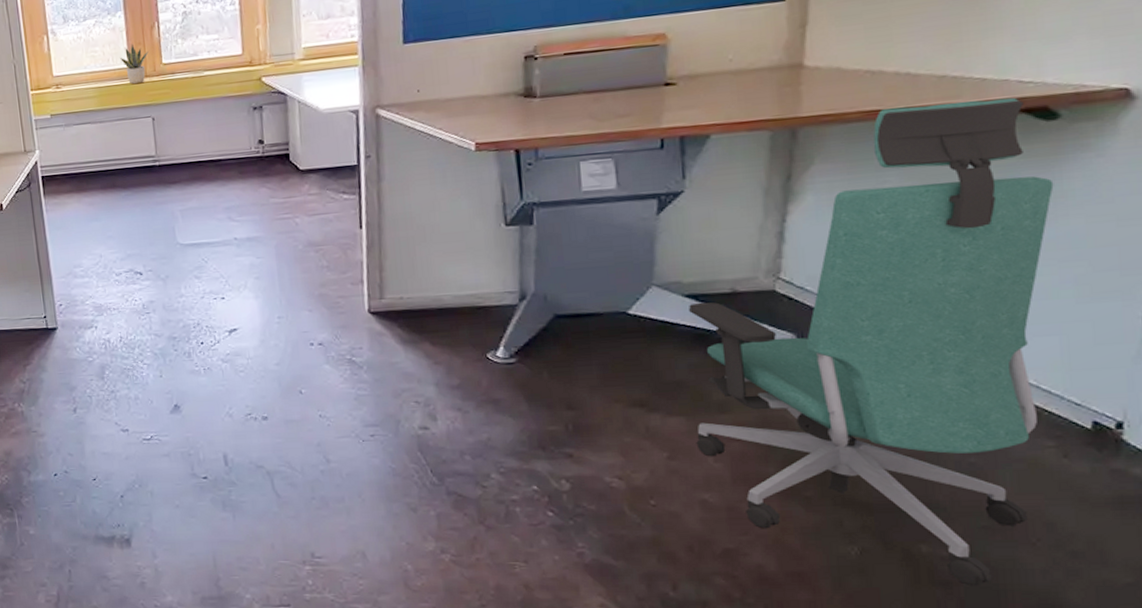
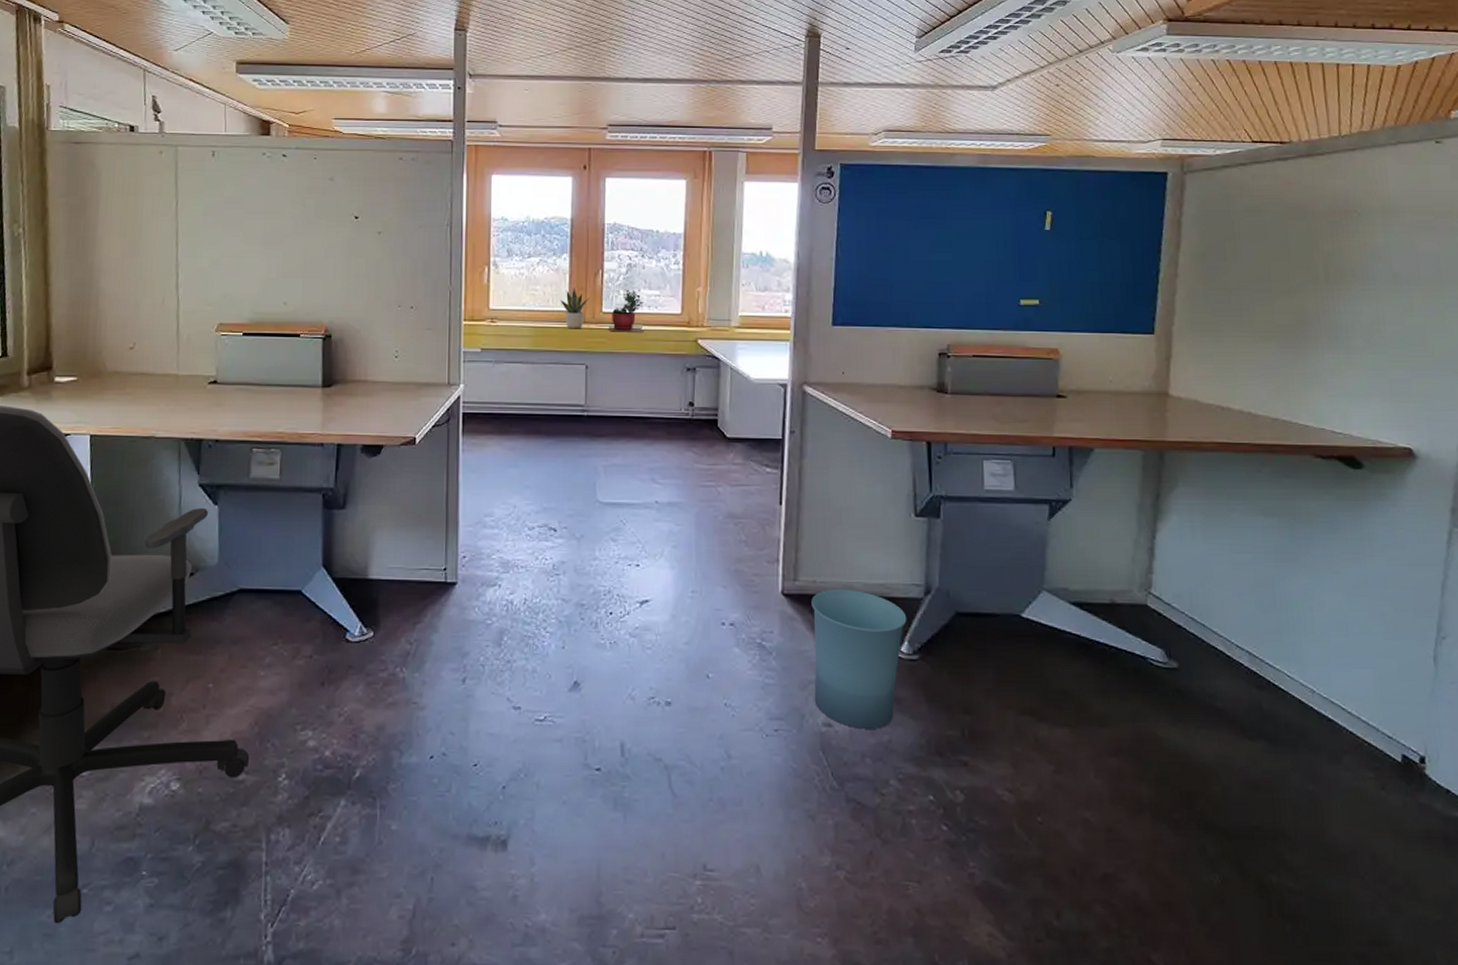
succulent plant: none [170,37,206,82] -> present [608,289,644,332]
waste bin: none [399,302,502,430] -> present [811,589,907,729]
chair: present [689,97,1054,586] -> none [1074,443,1362,921]

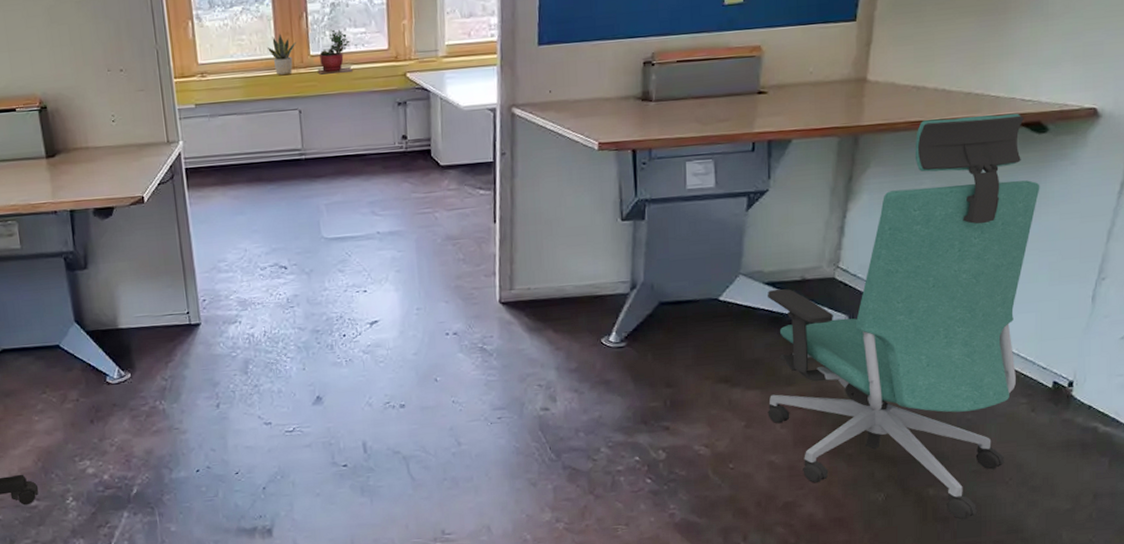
waste bin: present [811,589,907,729] -> none [527,292,615,410]
chair: none [1074,443,1362,921] -> present [767,113,1040,520]

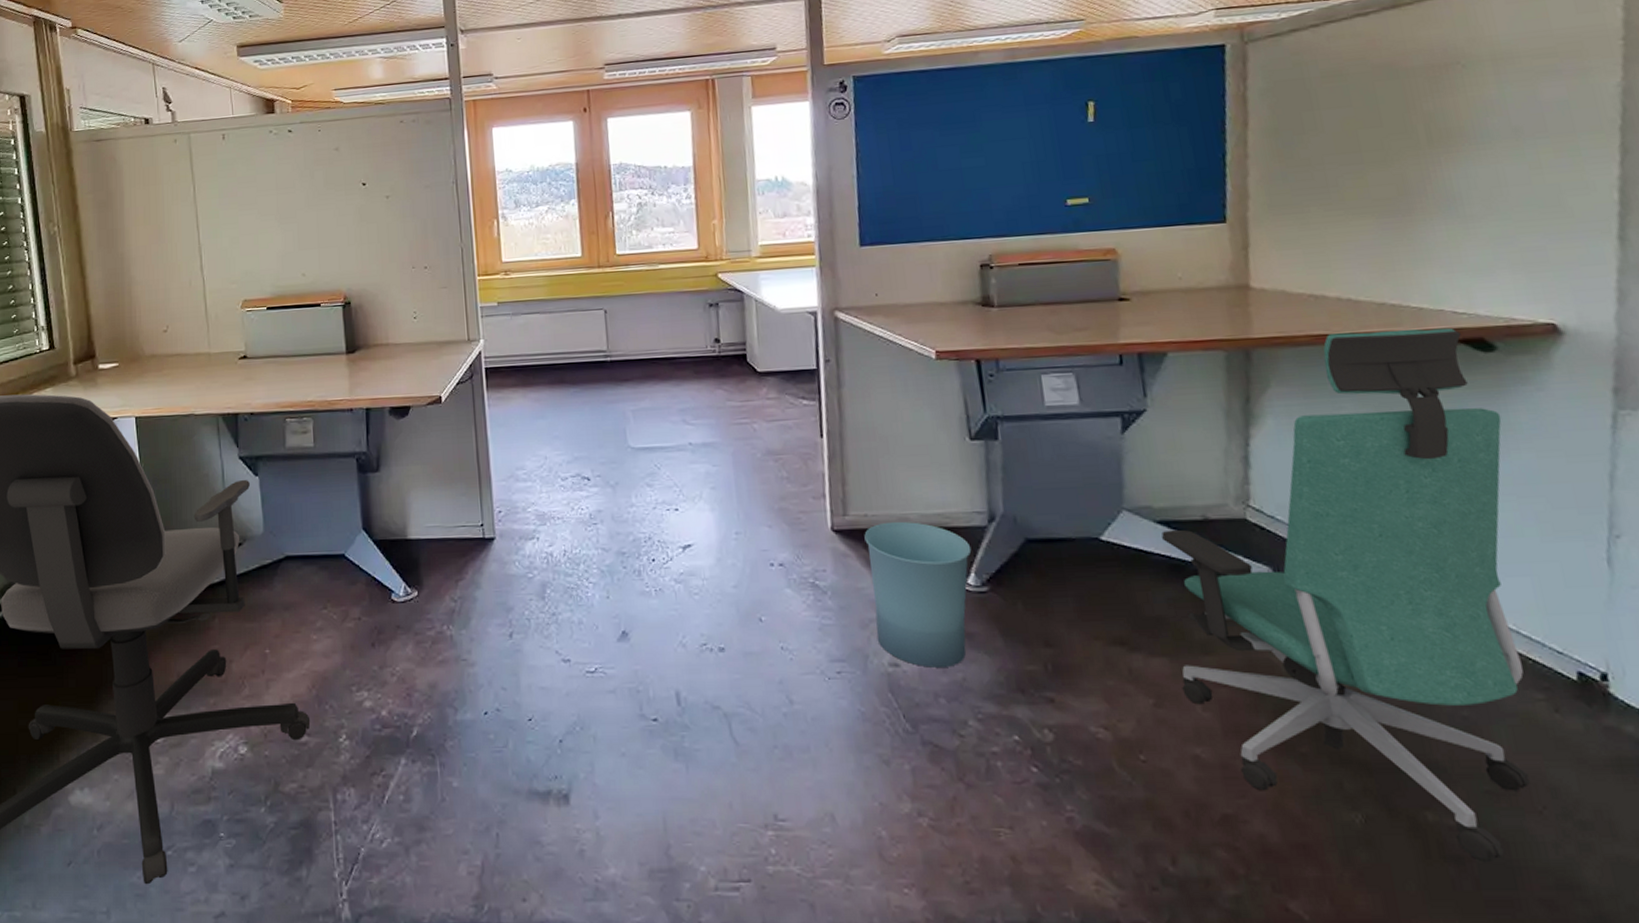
potted plant: present [268,33,296,76] -> none [573,232,602,275]
succulent plant: present [317,29,353,75] -> none [623,229,661,274]
waste bin: none [527,292,615,410] -> present [864,521,972,668]

